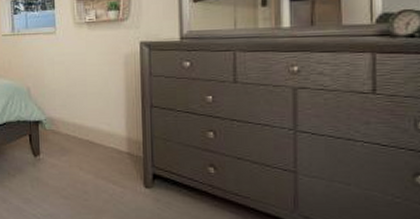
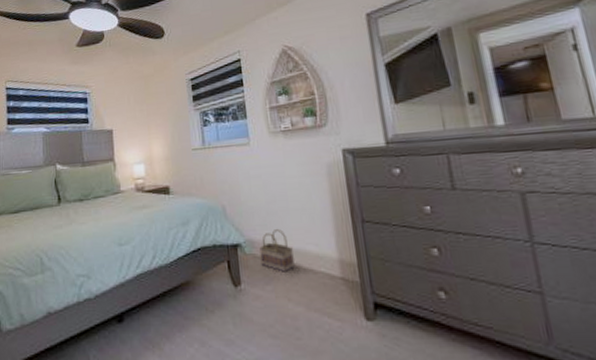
basket: none [58,110,88,146] -> present [259,229,295,272]

